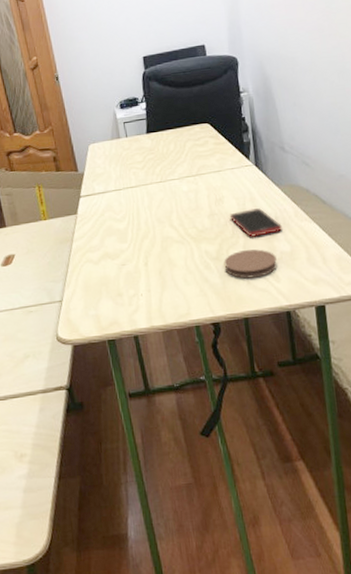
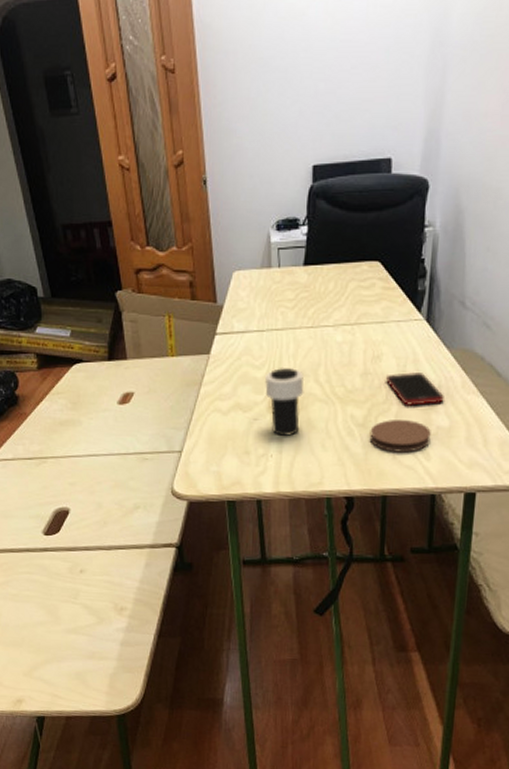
cup: none [127,217,163,277] -> present [265,367,305,437]

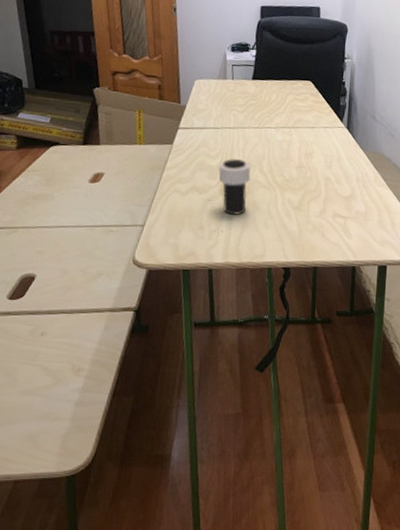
coaster: present [369,420,431,453] -> none [303,204,351,232]
cell phone: present [385,372,444,406] -> none [315,167,361,194]

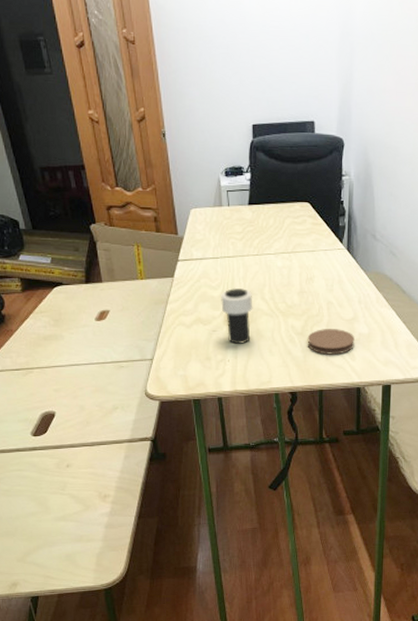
coaster: none [303,204,351,232] -> present [307,329,355,355]

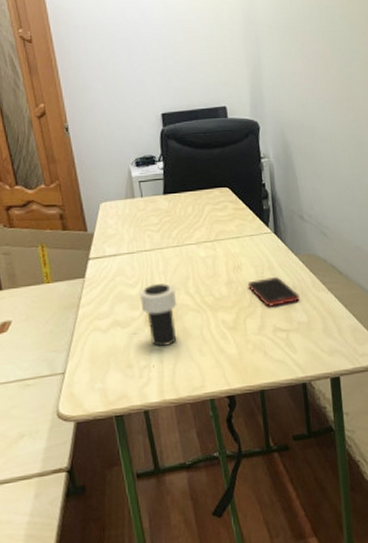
coaster: present [307,329,355,355] -> none [241,319,294,350]
cell phone: none [317,291,363,317] -> present [247,277,300,307]

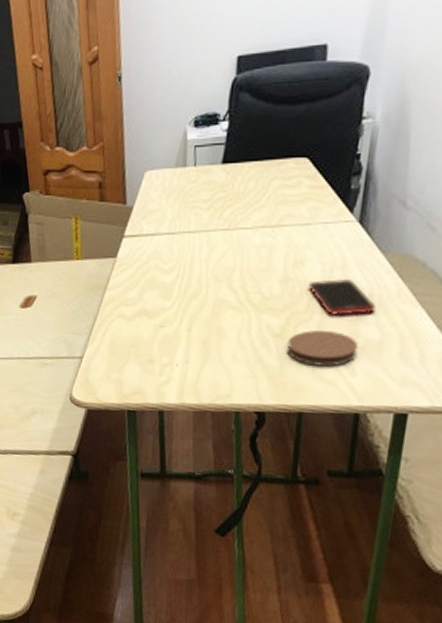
cup: present [140,283,177,347] -> none [173,271,218,346]
coaster: none [241,319,294,350] -> present [286,330,358,367]

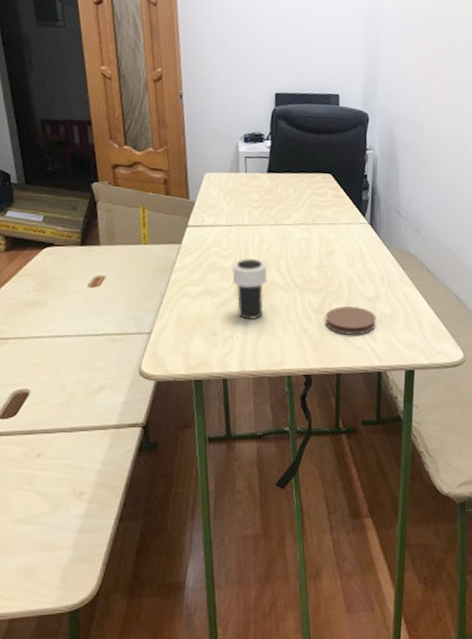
cup: none [173,271,218,346] -> present [232,258,268,321]
cell phone: present [307,279,376,316] -> none [337,266,386,295]

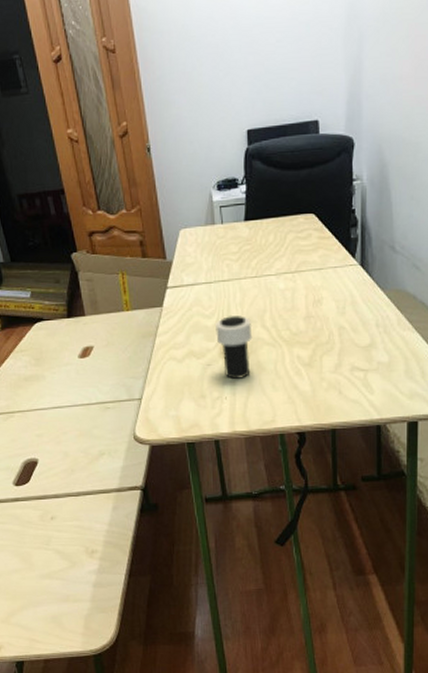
coaster: present [325,306,376,335] -> none [316,358,372,388]

